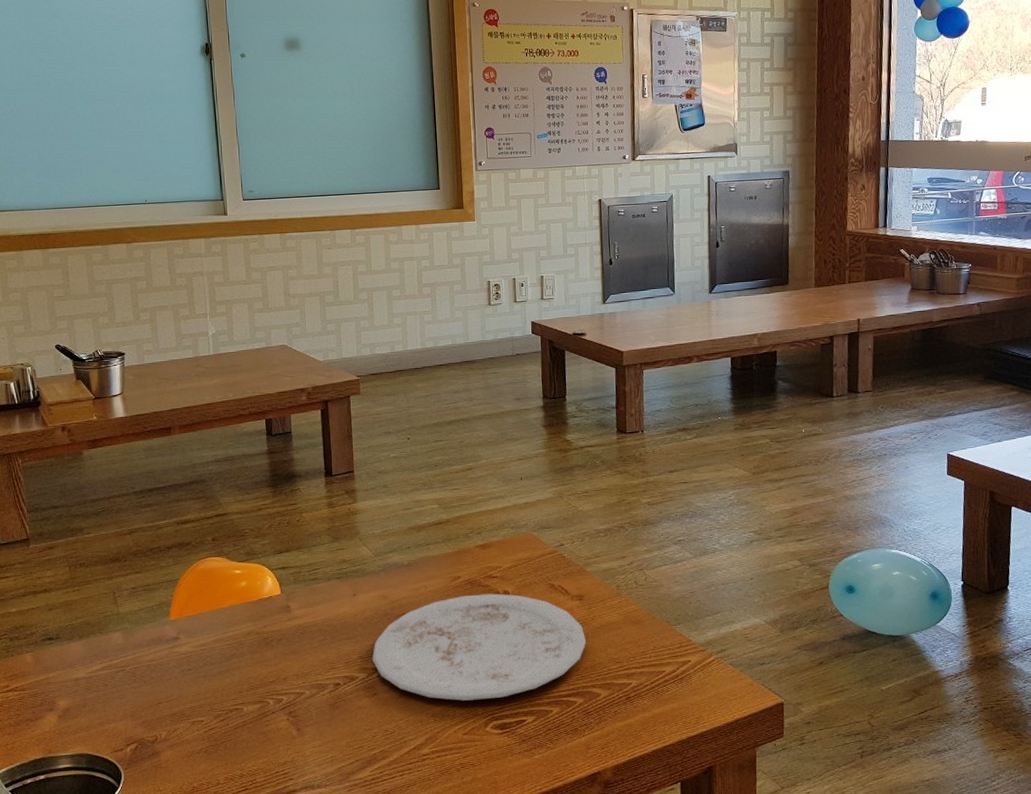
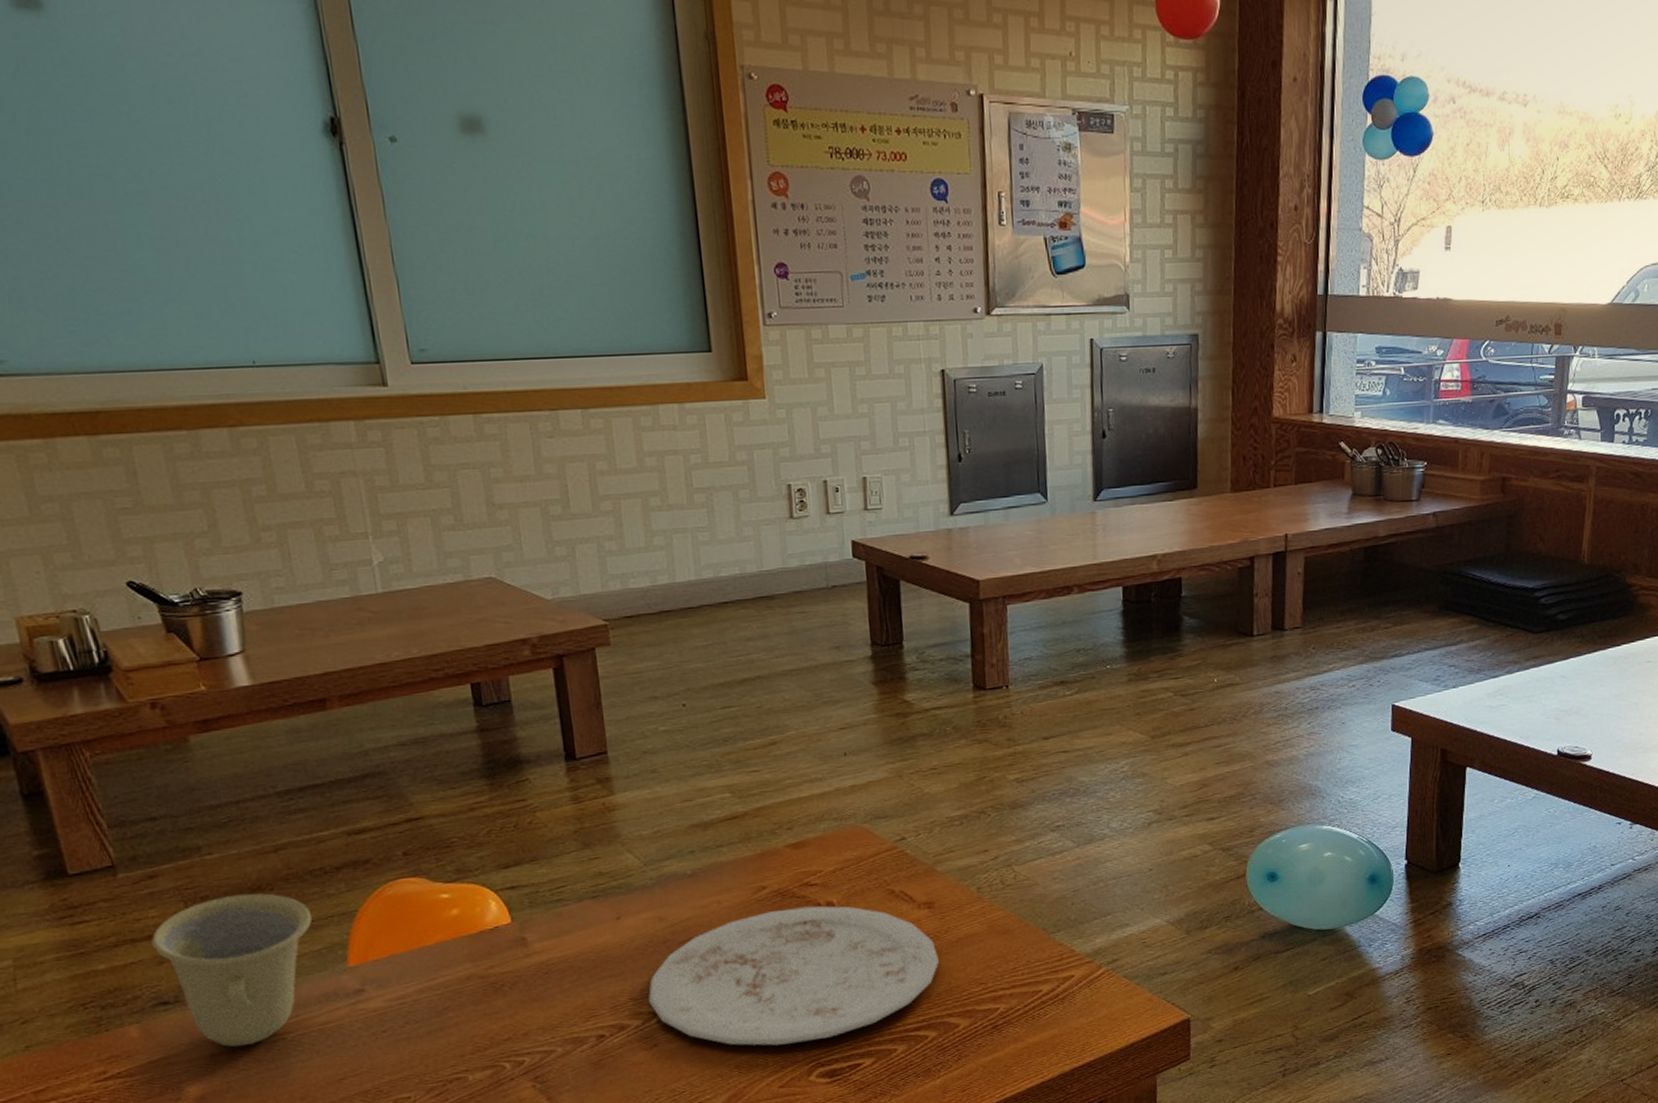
cup: none [46,563,150,674] -> present [151,893,313,1048]

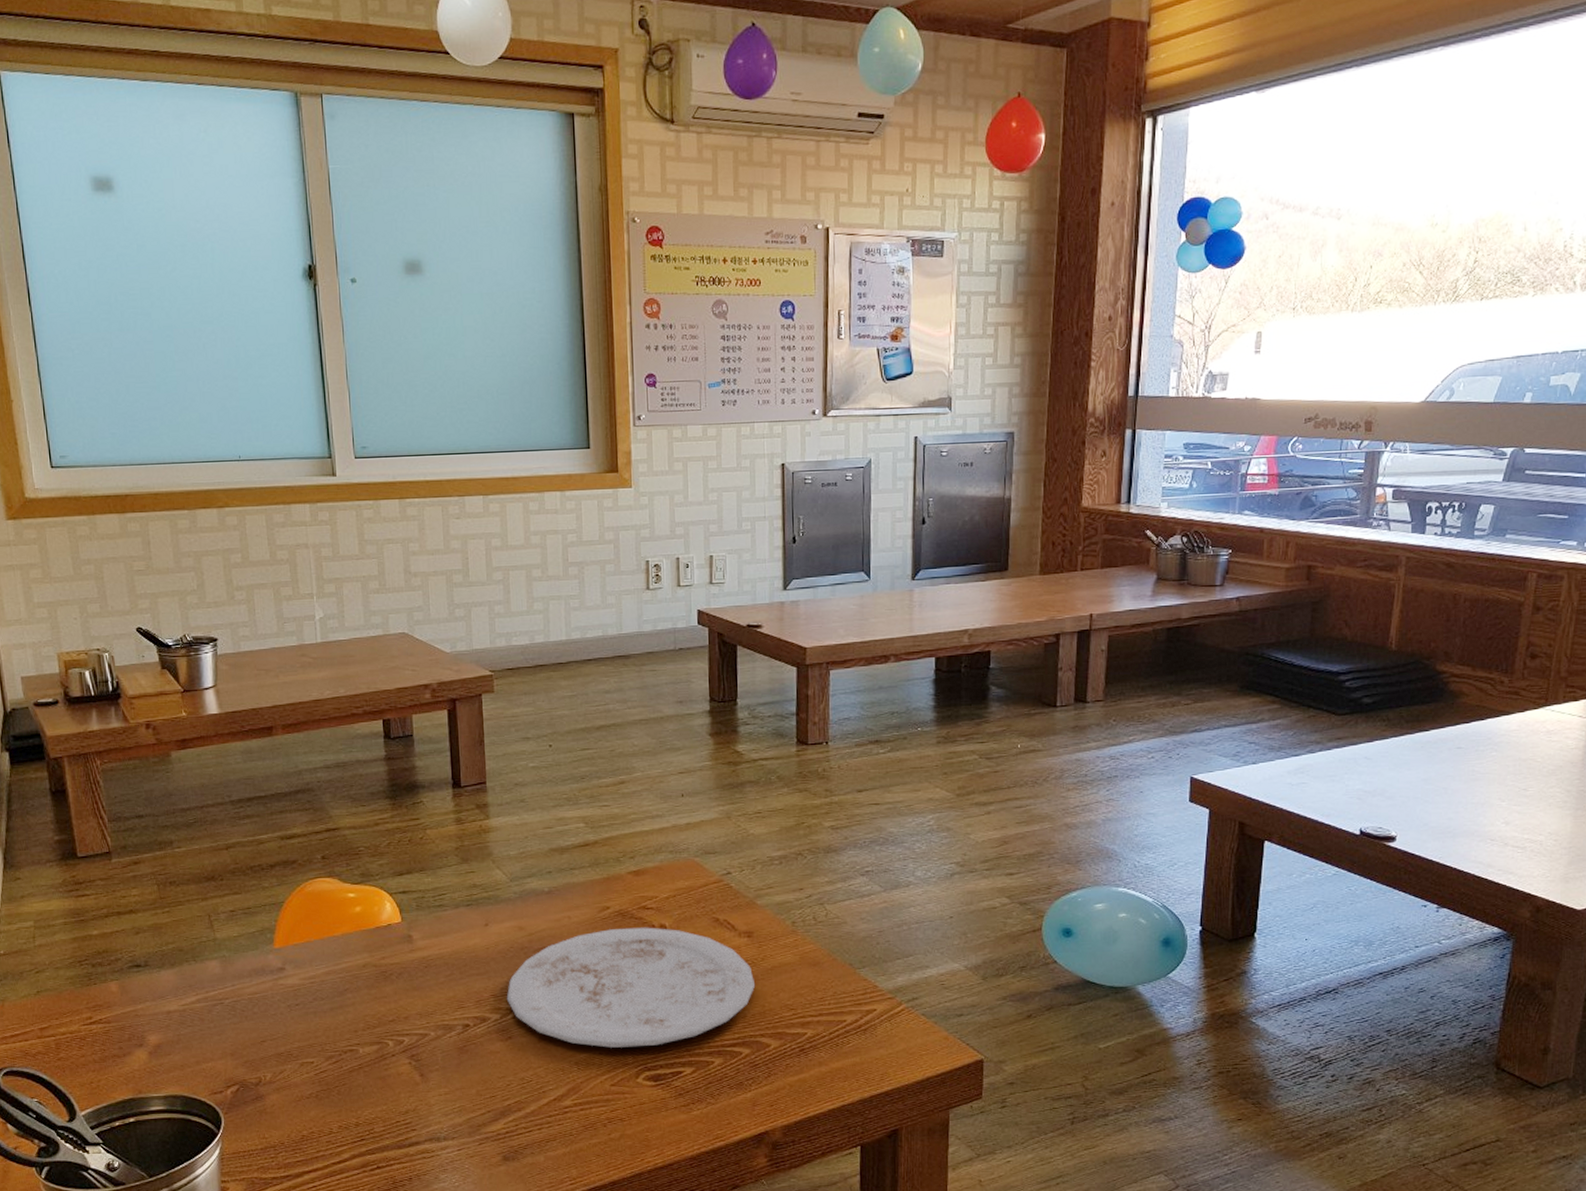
cup: present [151,893,313,1048] -> none [132,882,250,1007]

